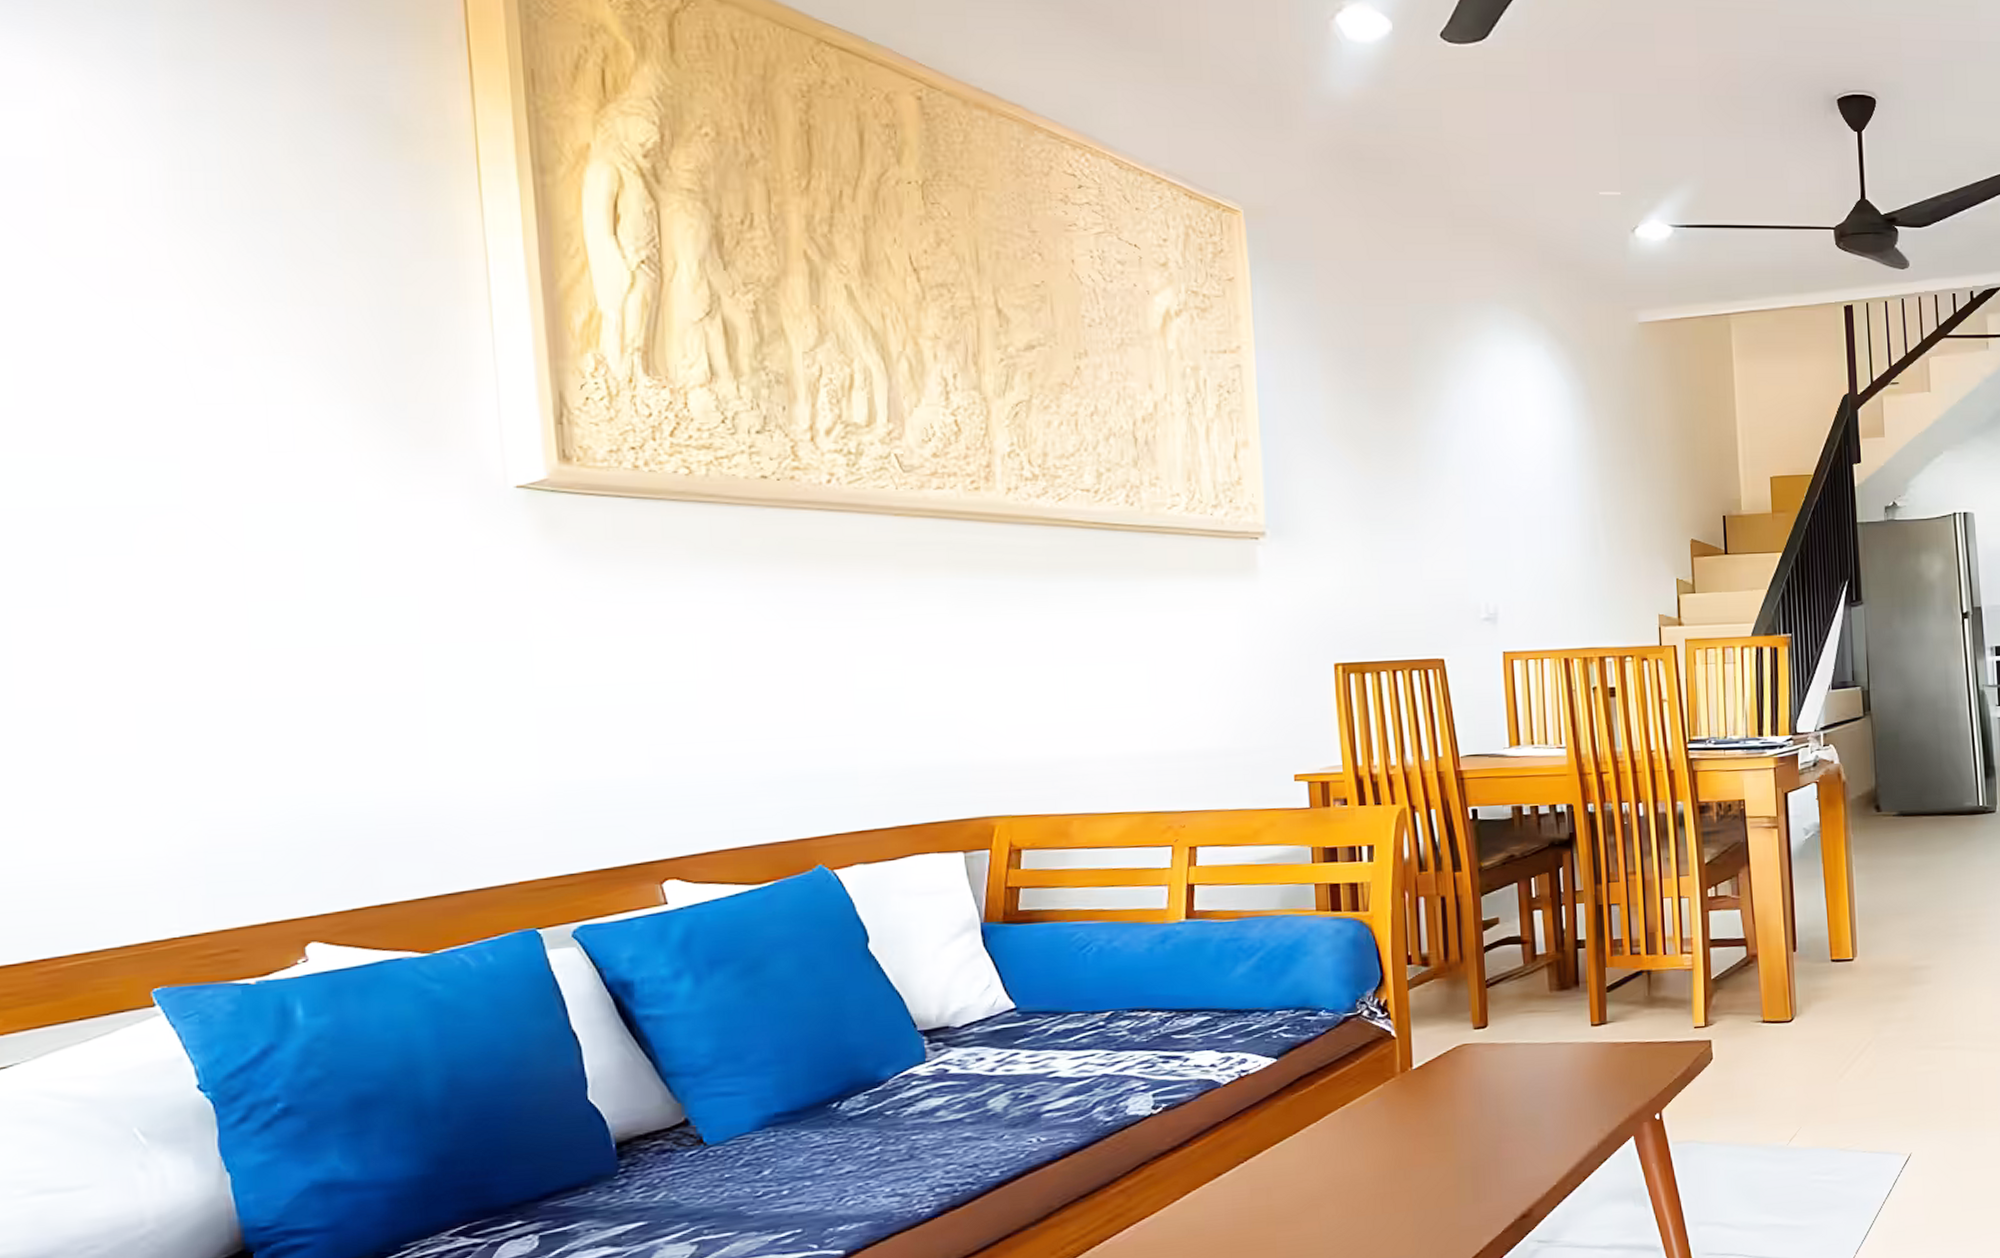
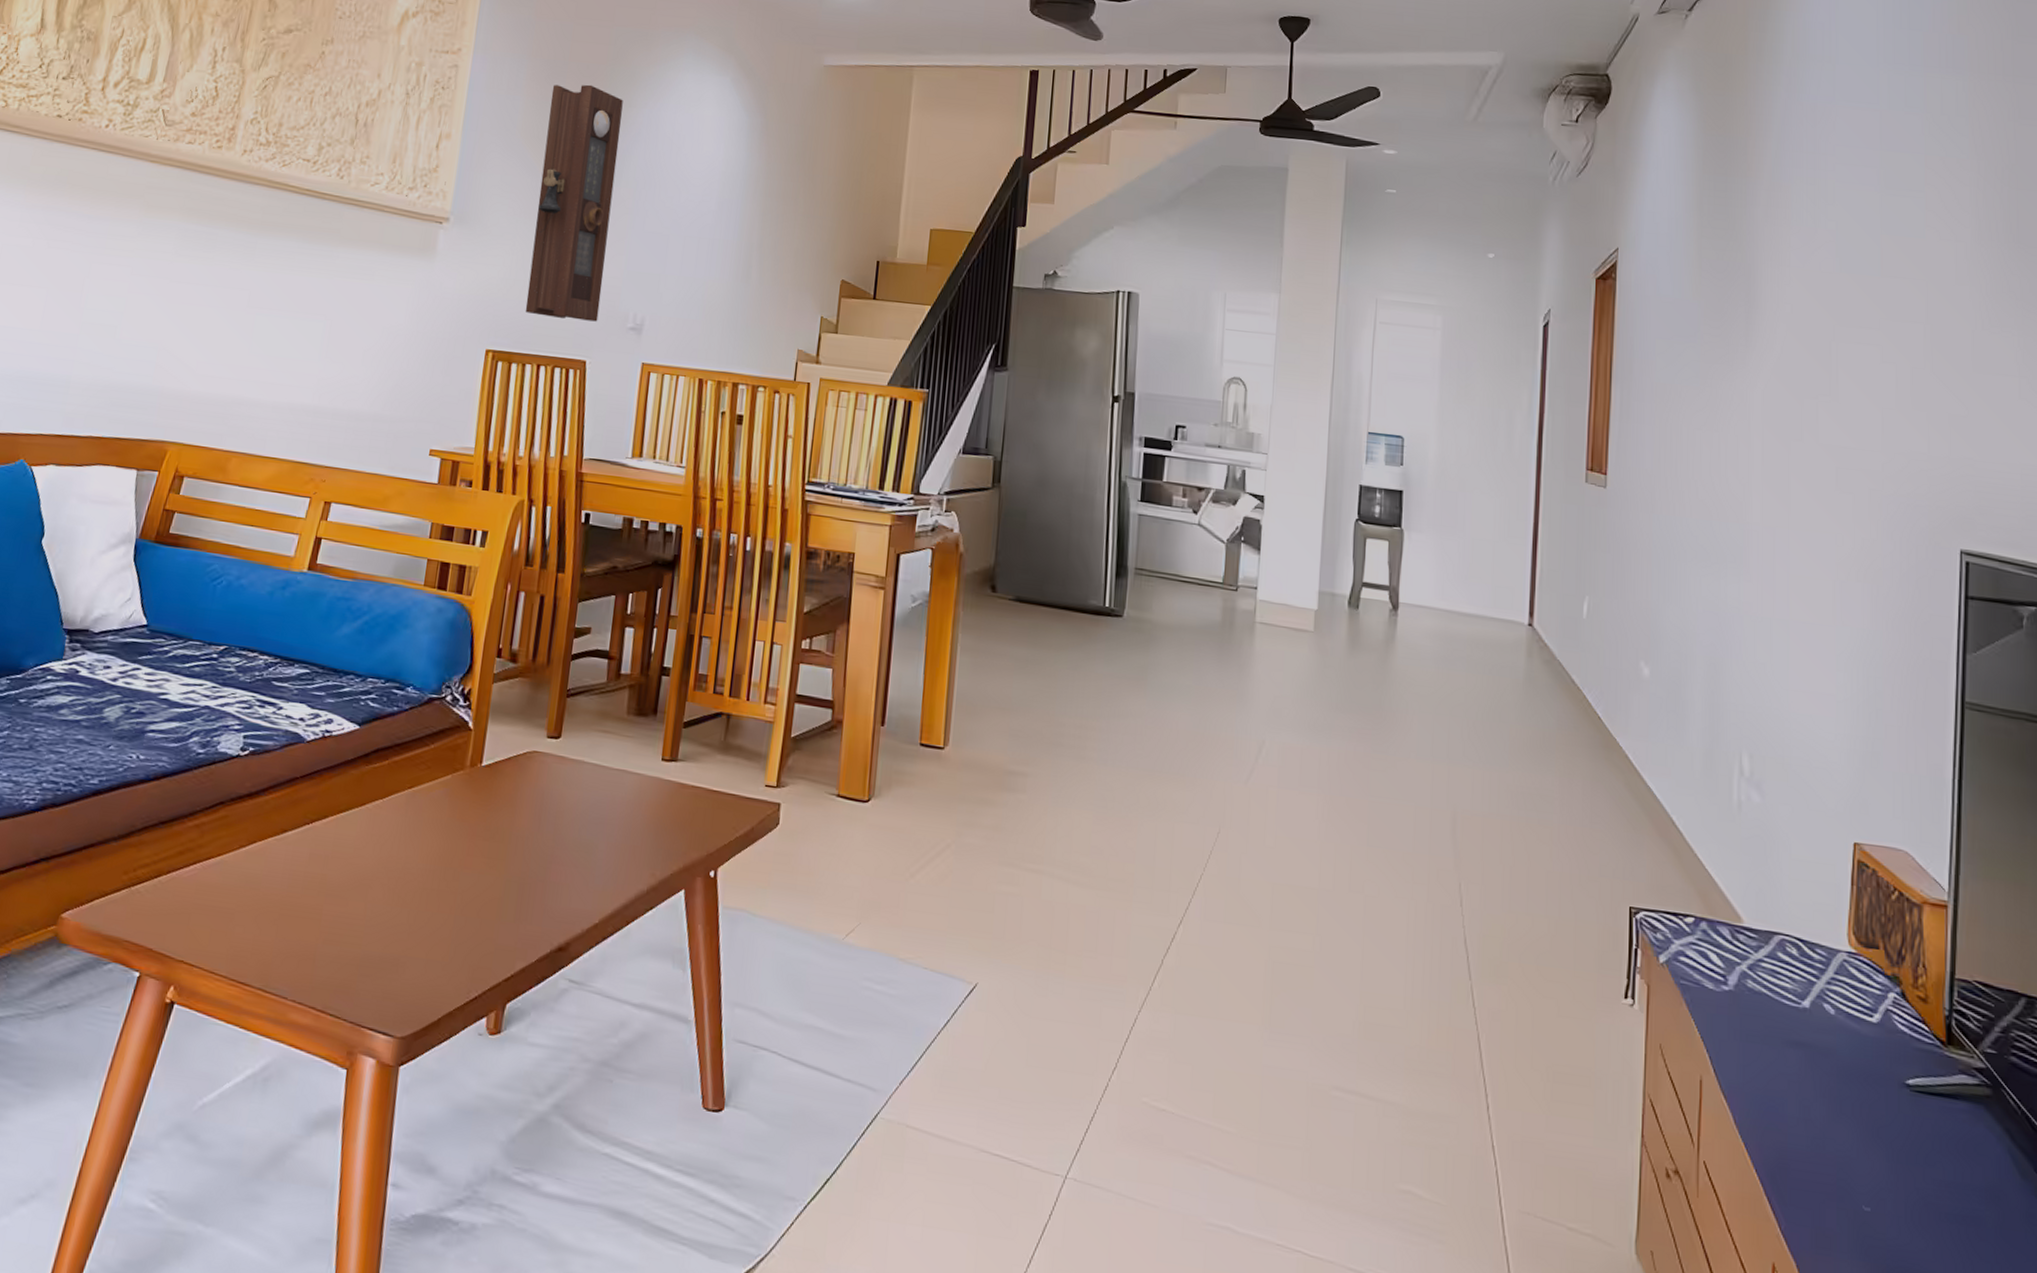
pendulum clock: none [1352,370,1449,621] -> present [525,84,623,322]

